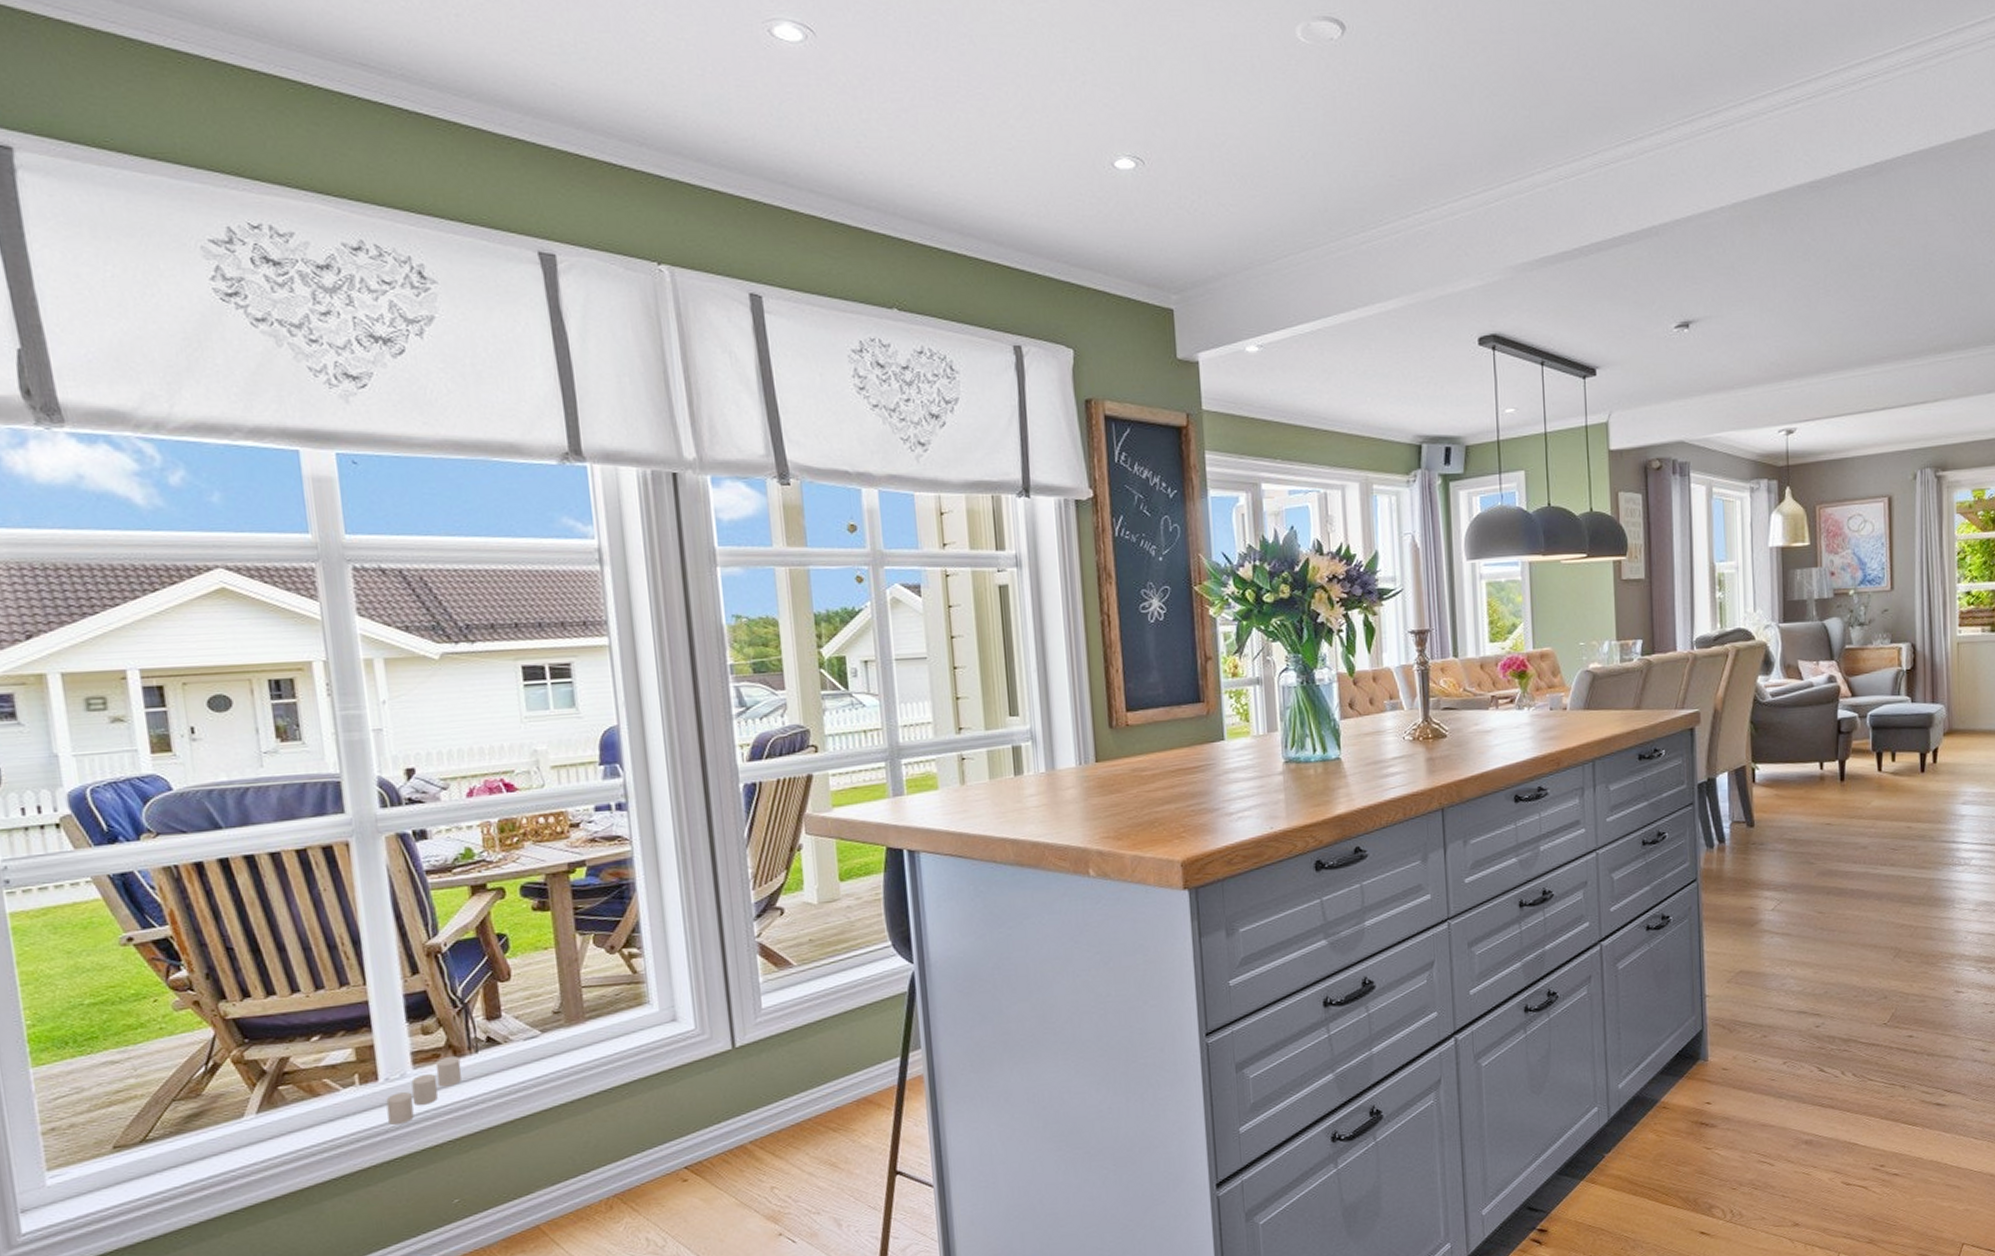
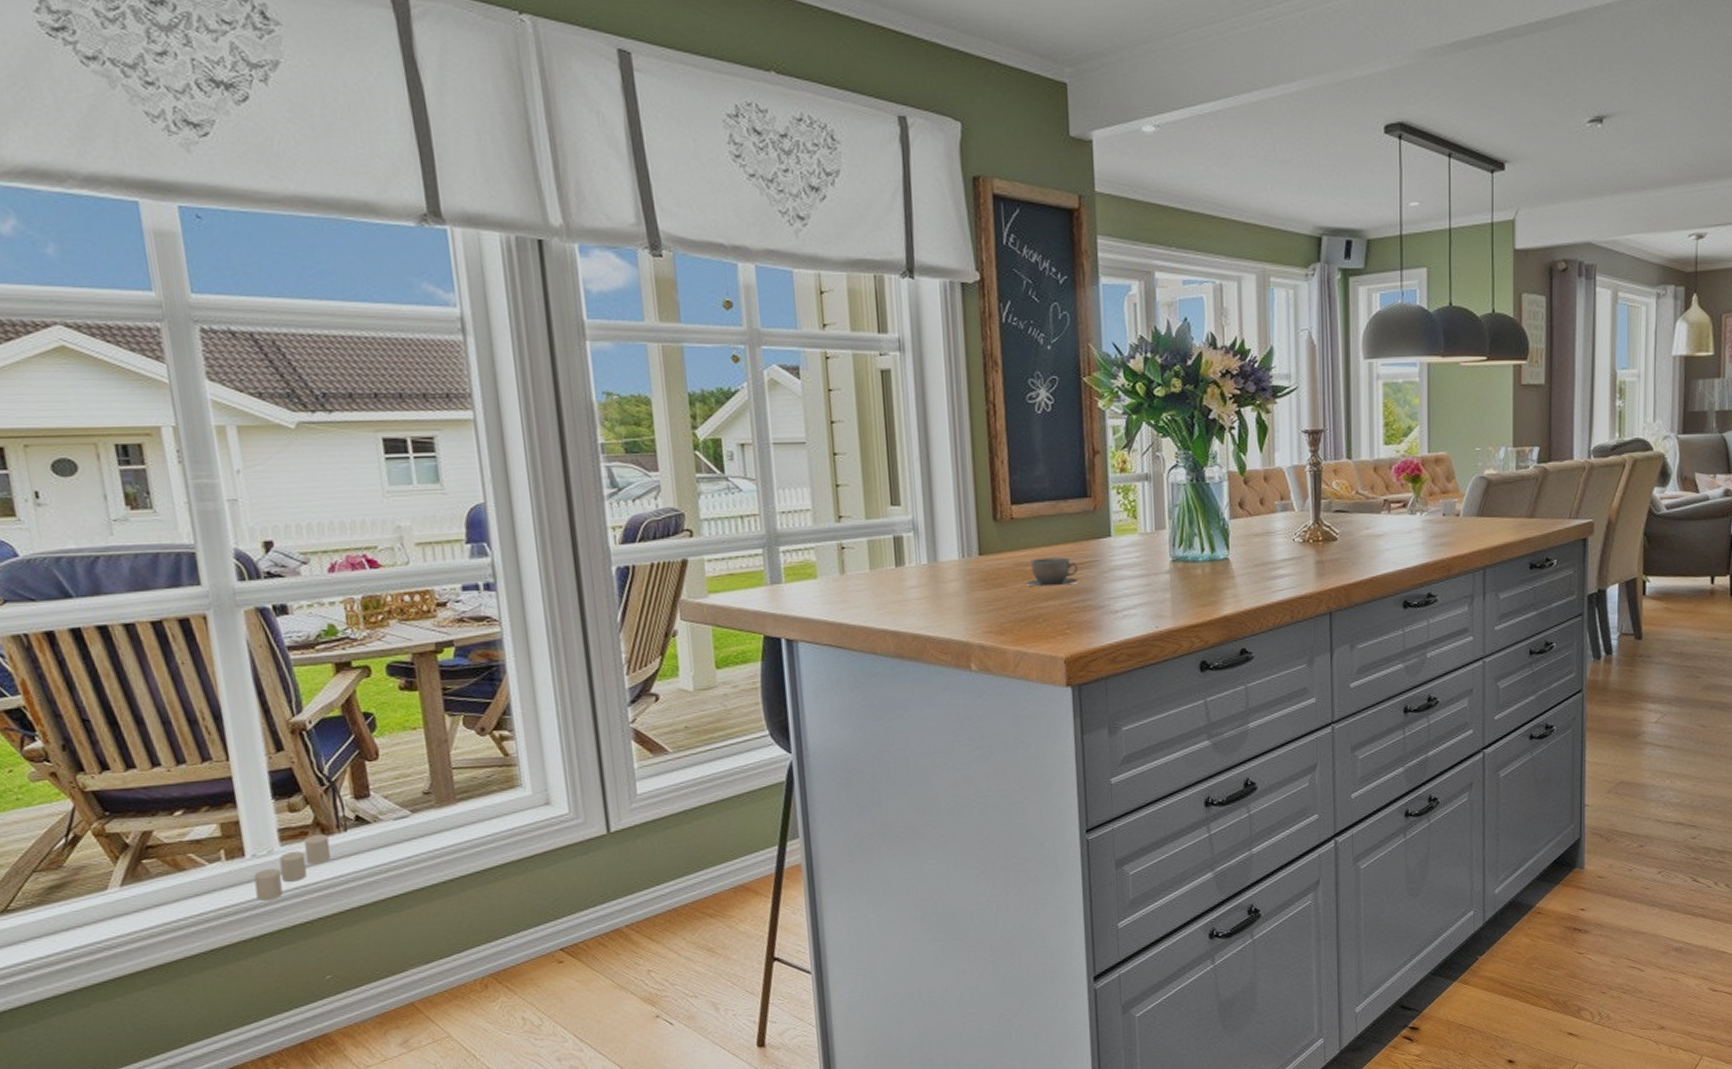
teacup: none [1141,761,1194,792] -> present [1025,557,1079,587]

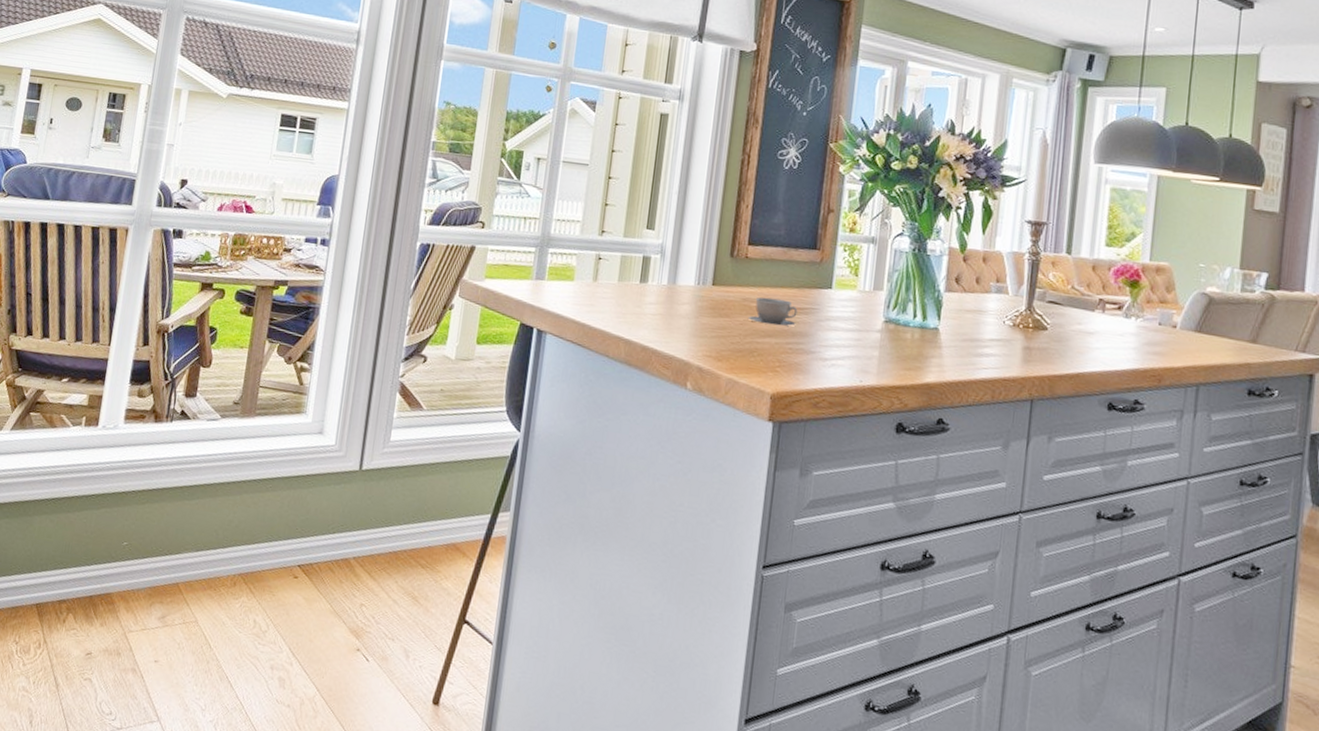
candle: present [253,834,331,902] -> none [96,419,159,468]

